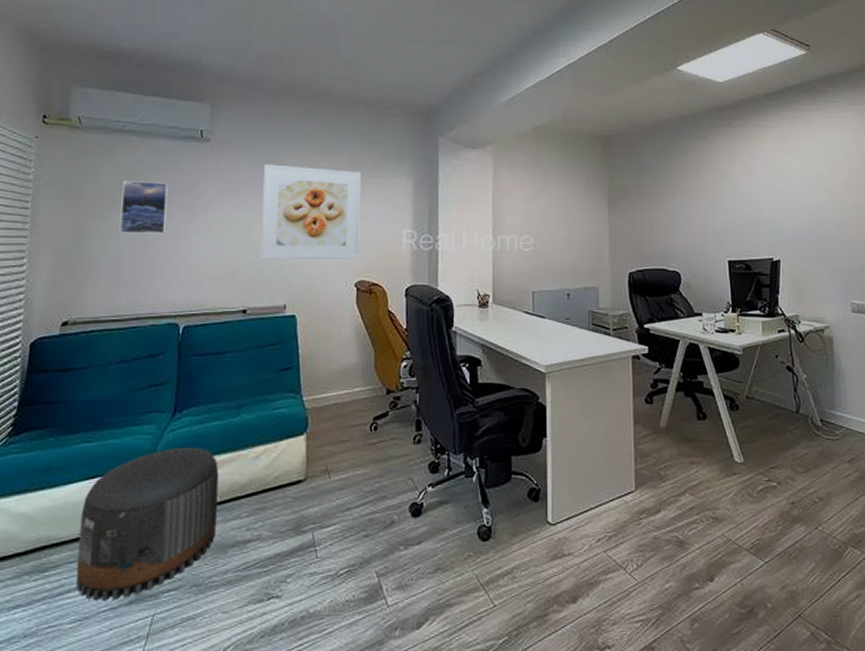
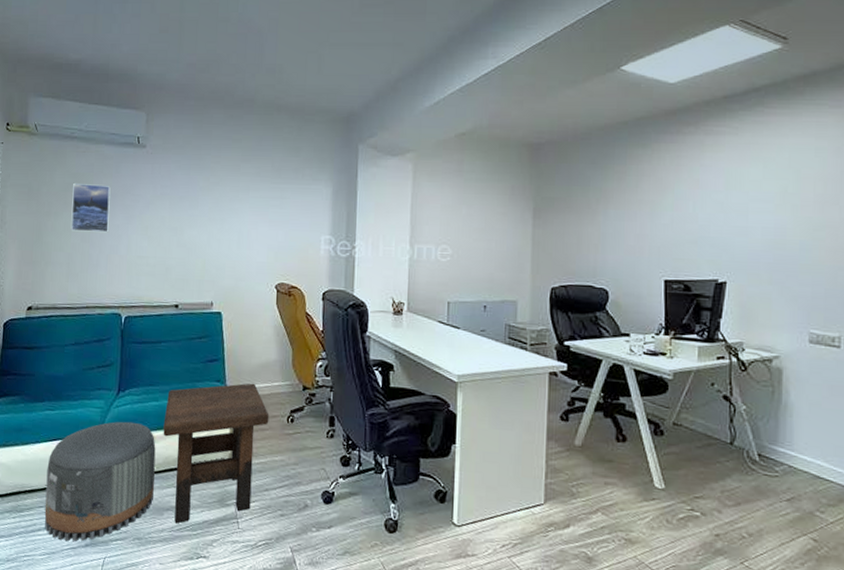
side table: none [227,390,350,561] -> present [163,383,270,524]
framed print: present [259,164,362,260] -> none [190,169,284,262]

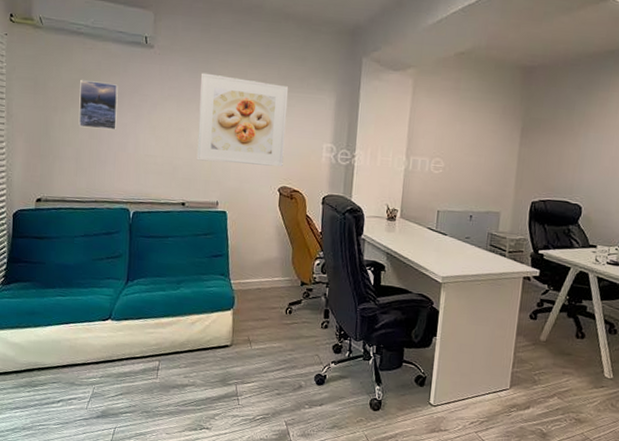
pouf: present [44,421,156,542] -> none [58,308,163,413]
side table: present [163,383,270,524] -> none [169,277,270,400]
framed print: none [190,169,284,262] -> present [196,73,289,167]

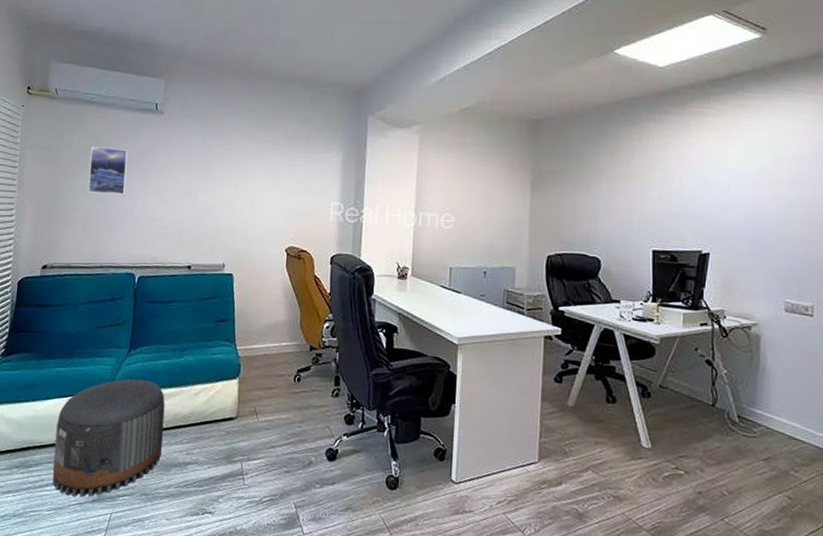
pouf: none [58,308,163,413] -> present [53,379,165,497]
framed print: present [196,73,289,167] -> none [203,136,296,227]

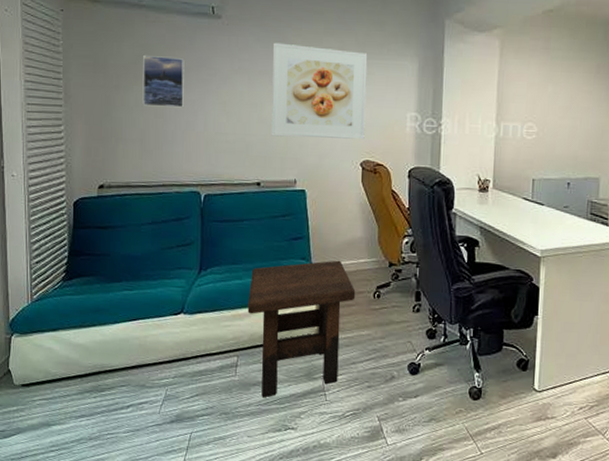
pouf: present [53,379,165,497] -> none [127,300,241,419]
side table: none [172,342,277,480] -> present [247,260,356,398]
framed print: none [203,136,296,227] -> present [271,42,368,140]

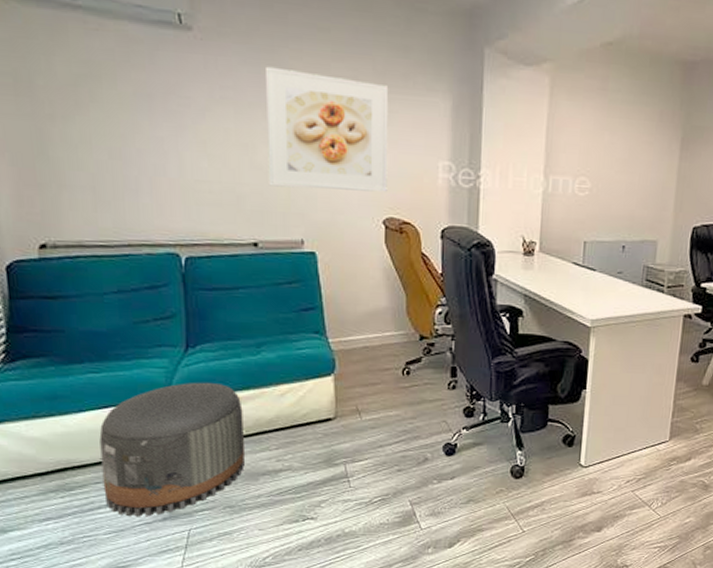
pouf: none [127,300,241,419] -> present [99,382,245,517]
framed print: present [142,54,185,108] -> none [85,74,150,147]
side table: present [247,260,356,398] -> none [250,333,381,488]

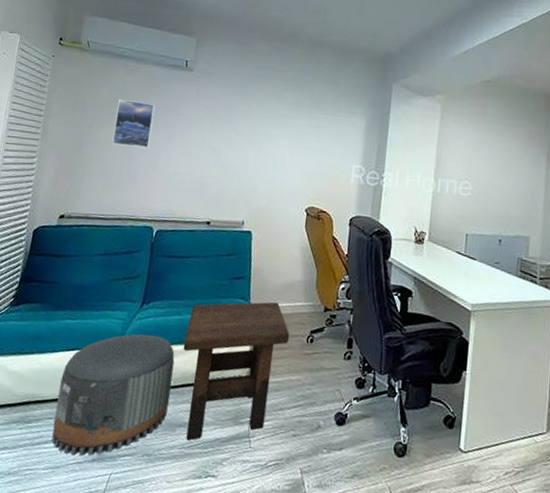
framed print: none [85,74,150,147] -> present [111,98,155,148]
side table: none [250,333,381,488] -> present [183,302,290,441]
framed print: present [264,66,389,193] -> none [225,95,321,187]

